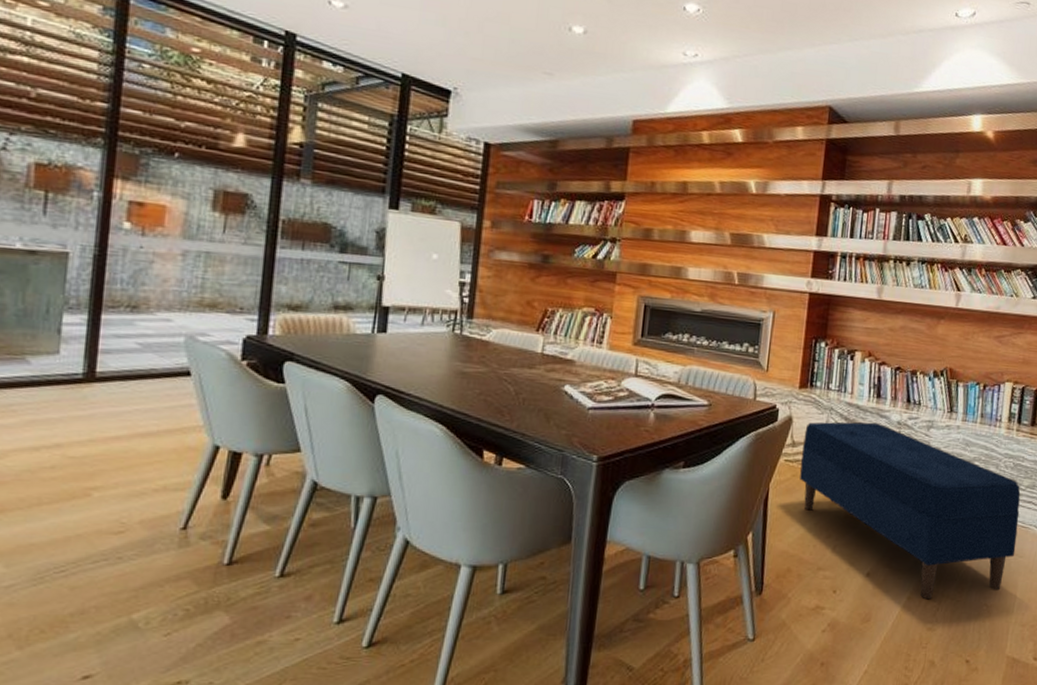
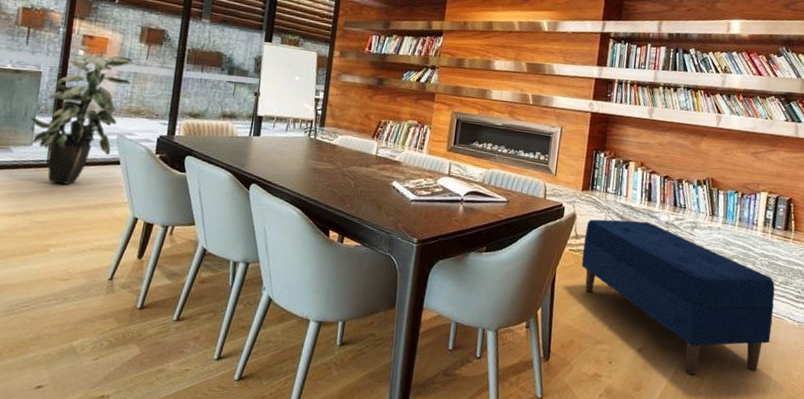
indoor plant: none [55,214,206,406] -> present [30,44,135,185]

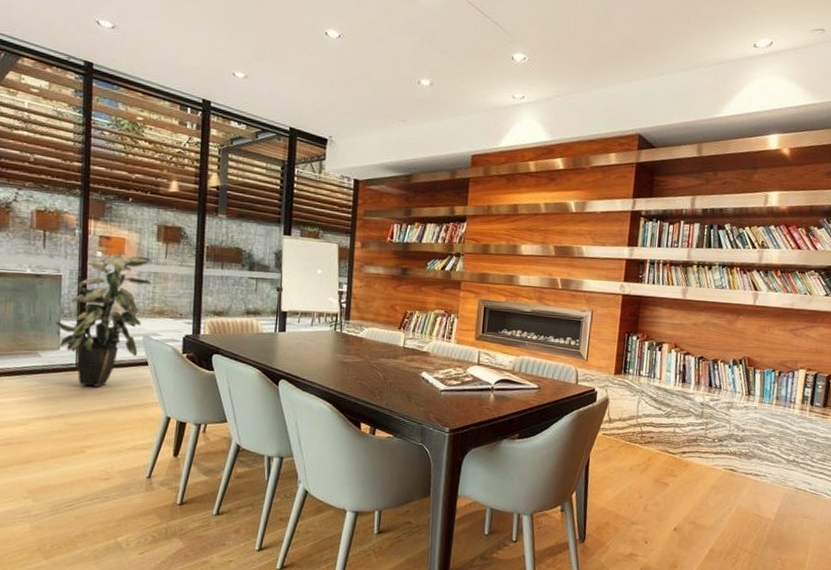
bench: present [582,219,775,376] -> none [615,402,813,552]

